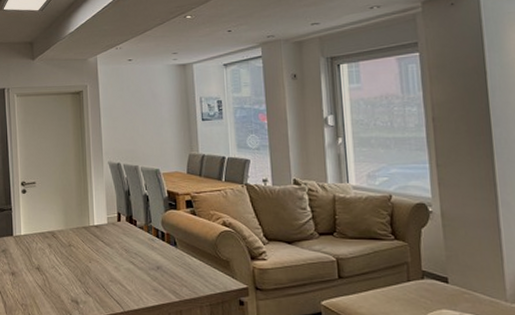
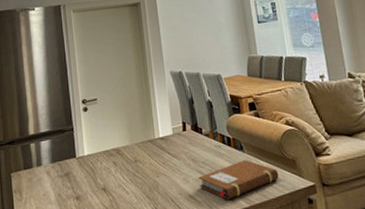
notebook: none [130,256,211,292] -> present [198,160,279,200]

